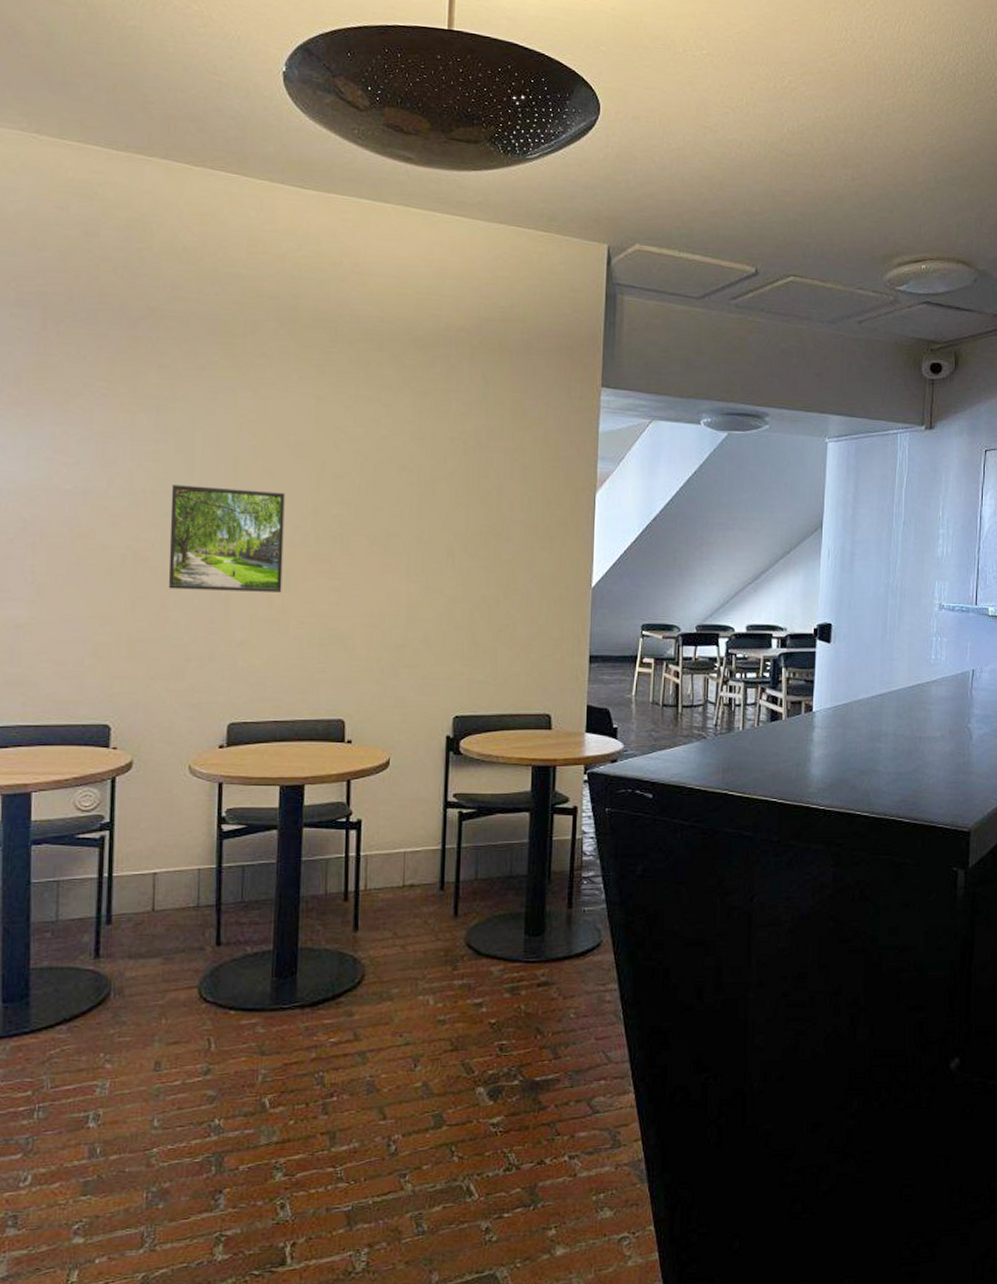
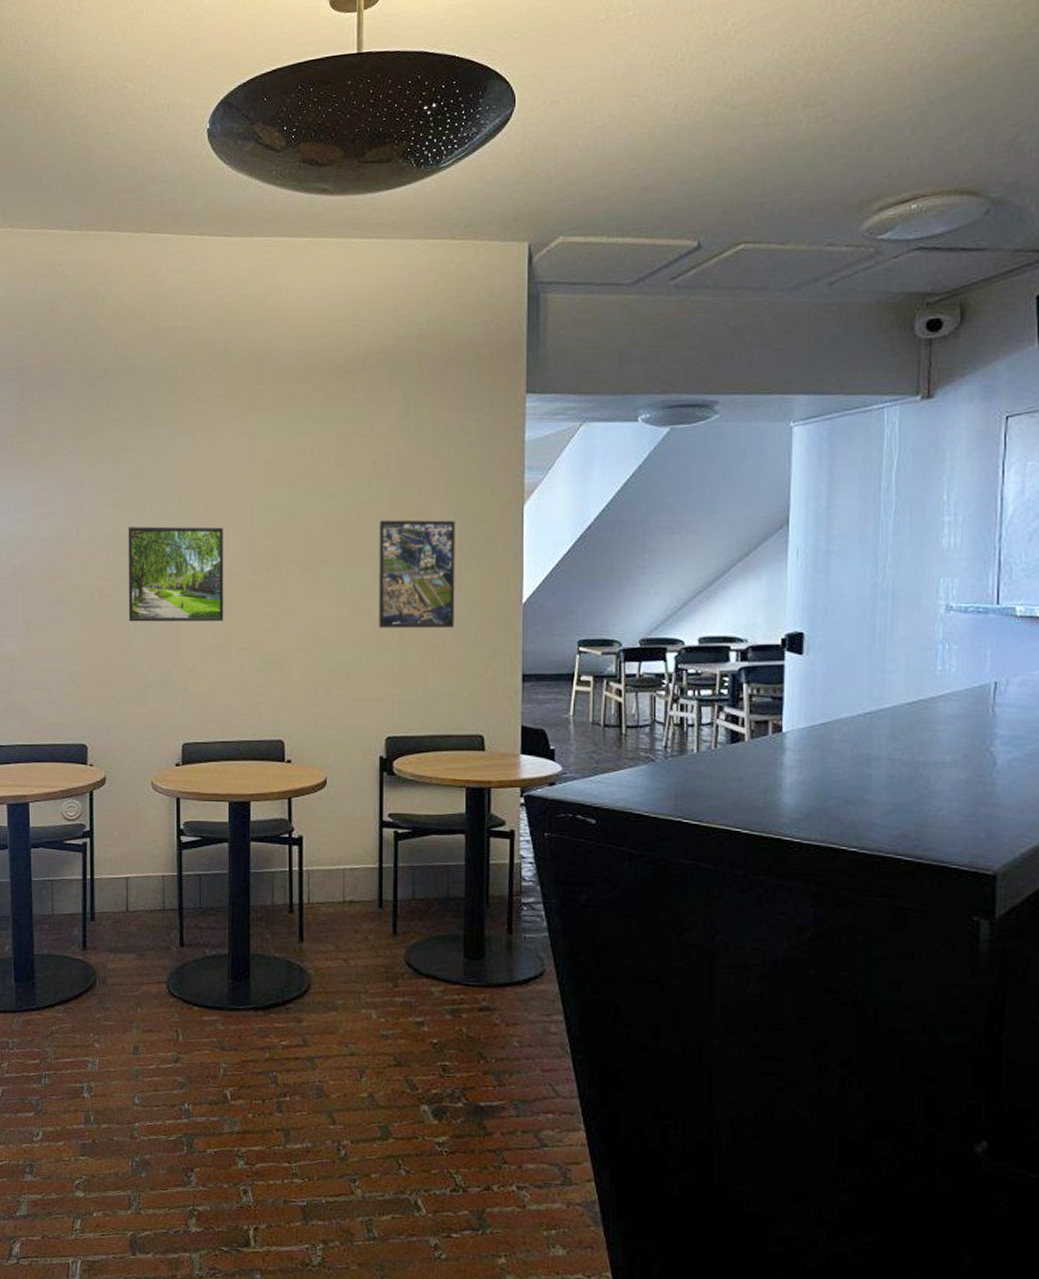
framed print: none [450,498,530,608] -> present [379,520,455,628]

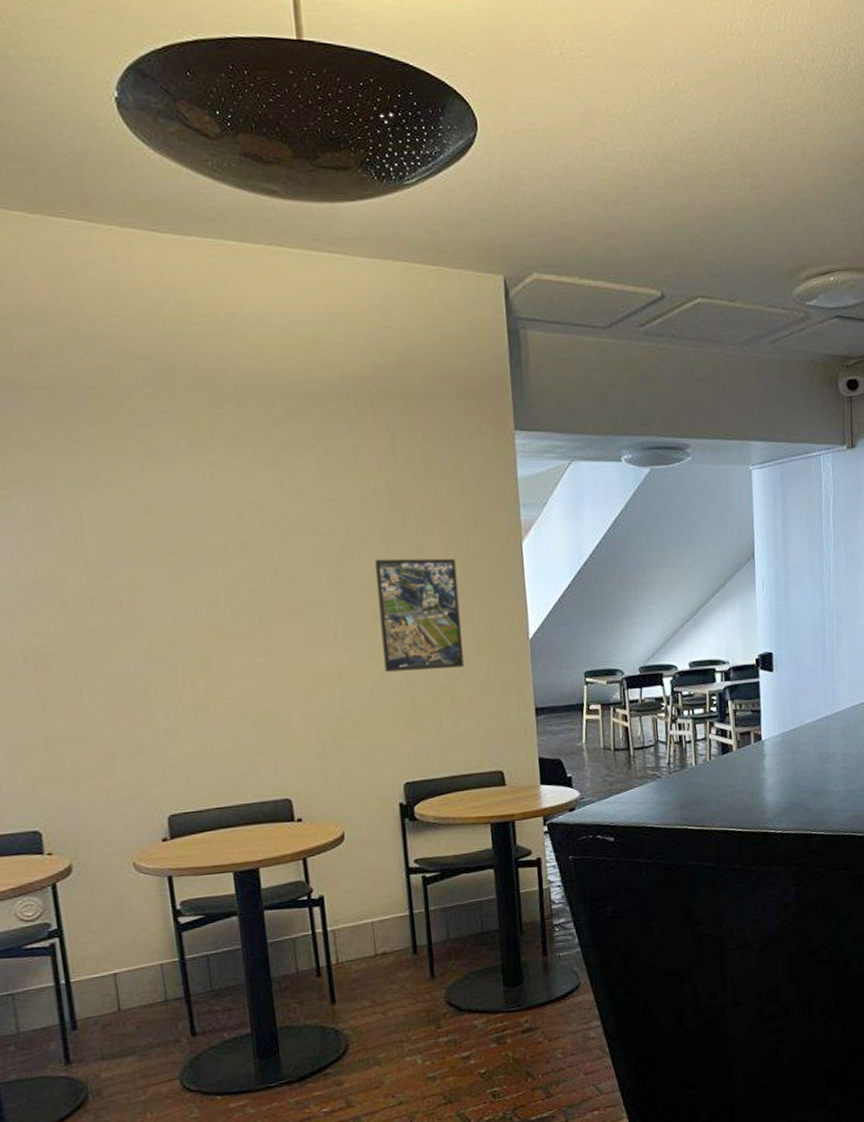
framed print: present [128,526,224,622] -> none [64,570,204,683]

